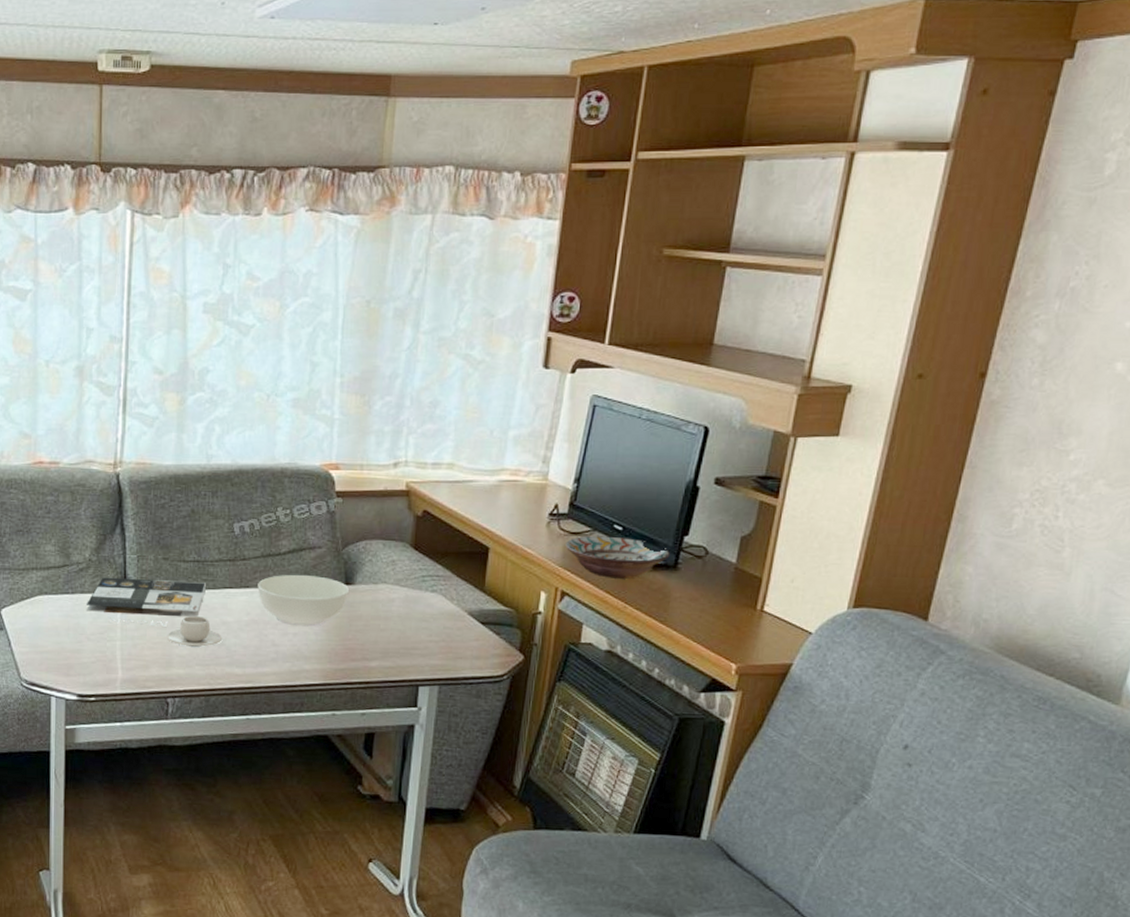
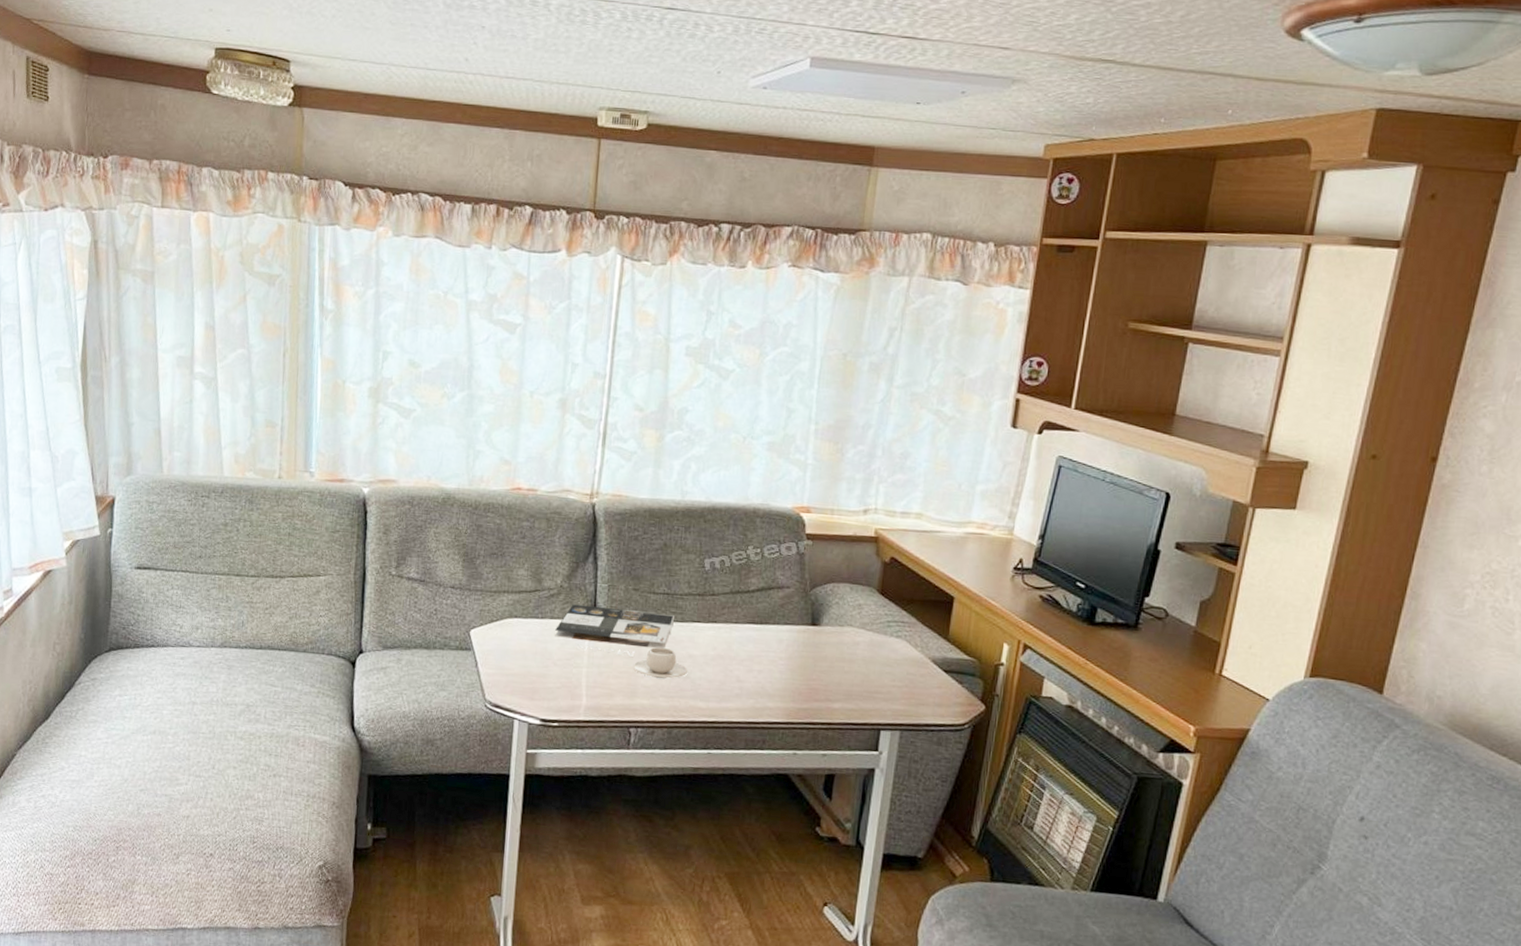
bowl: present [258,574,350,627] -> none [725,612,816,665]
decorative bowl: present [565,535,670,579] -> none [1029,591,1131,636]

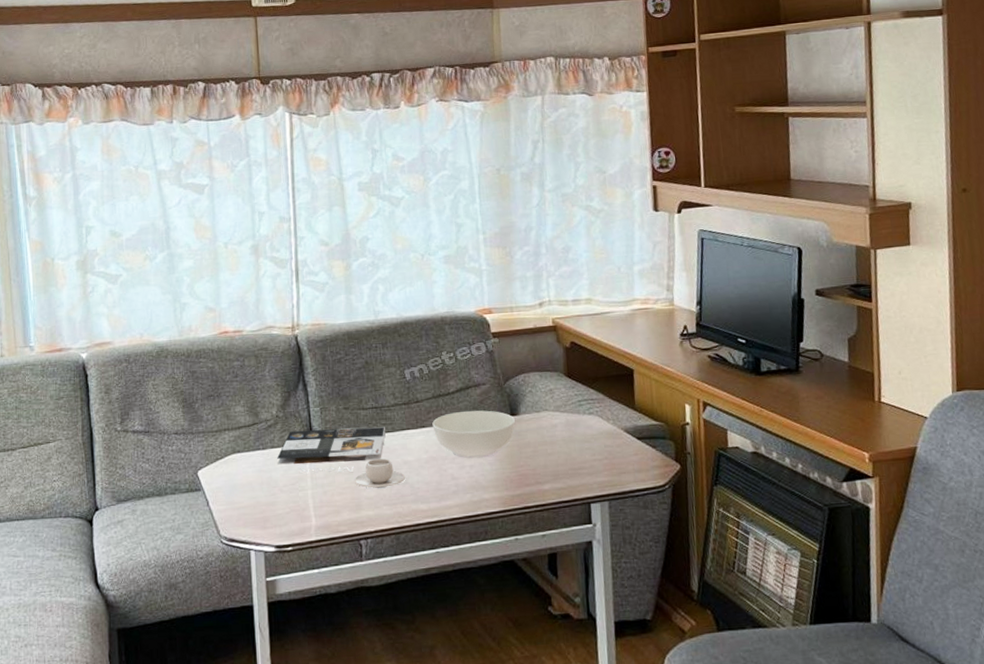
bowl: none [725,612,816,665] -> present [432,410,516,459]

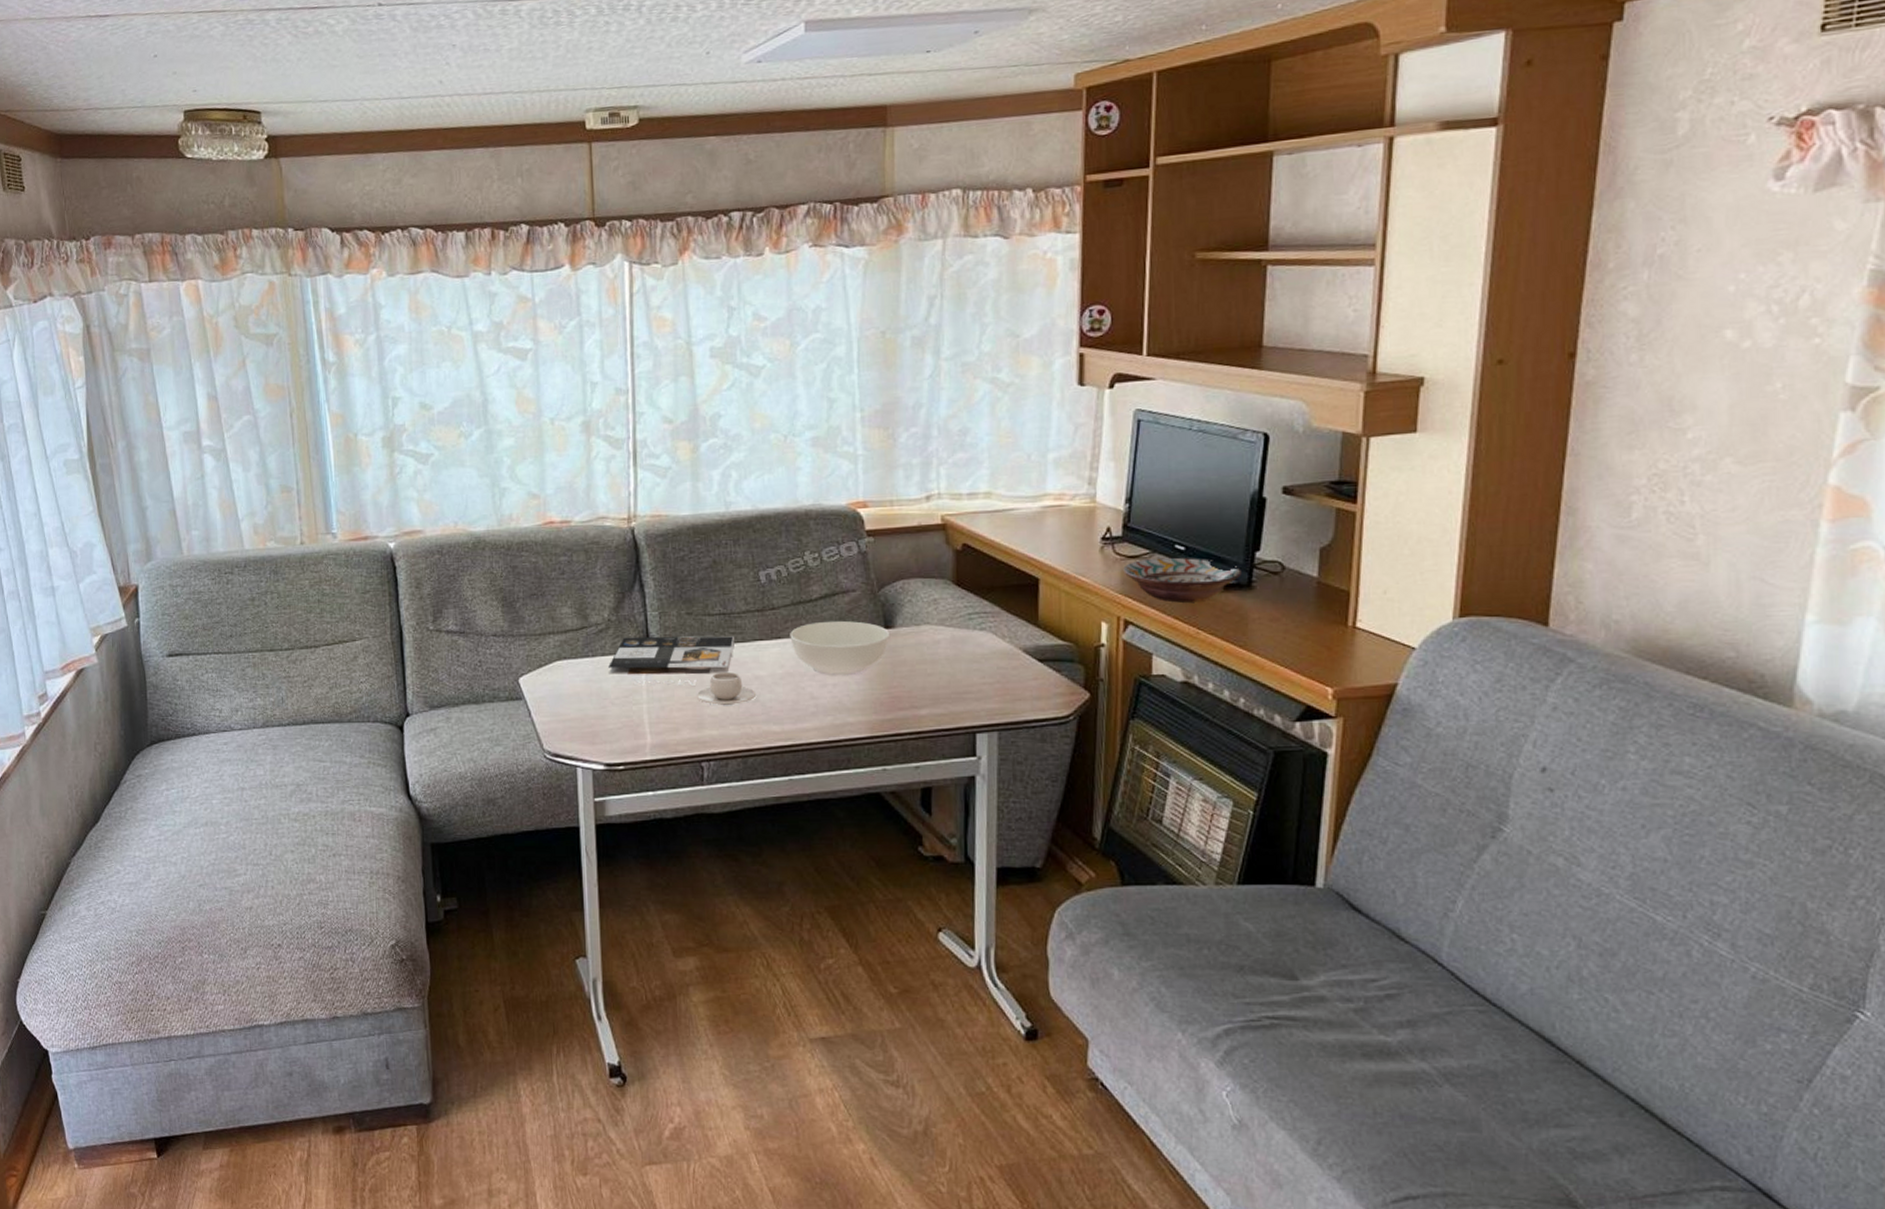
decorative bowl: none [699,348,791,386] -> present [1123,557,1242,603]

